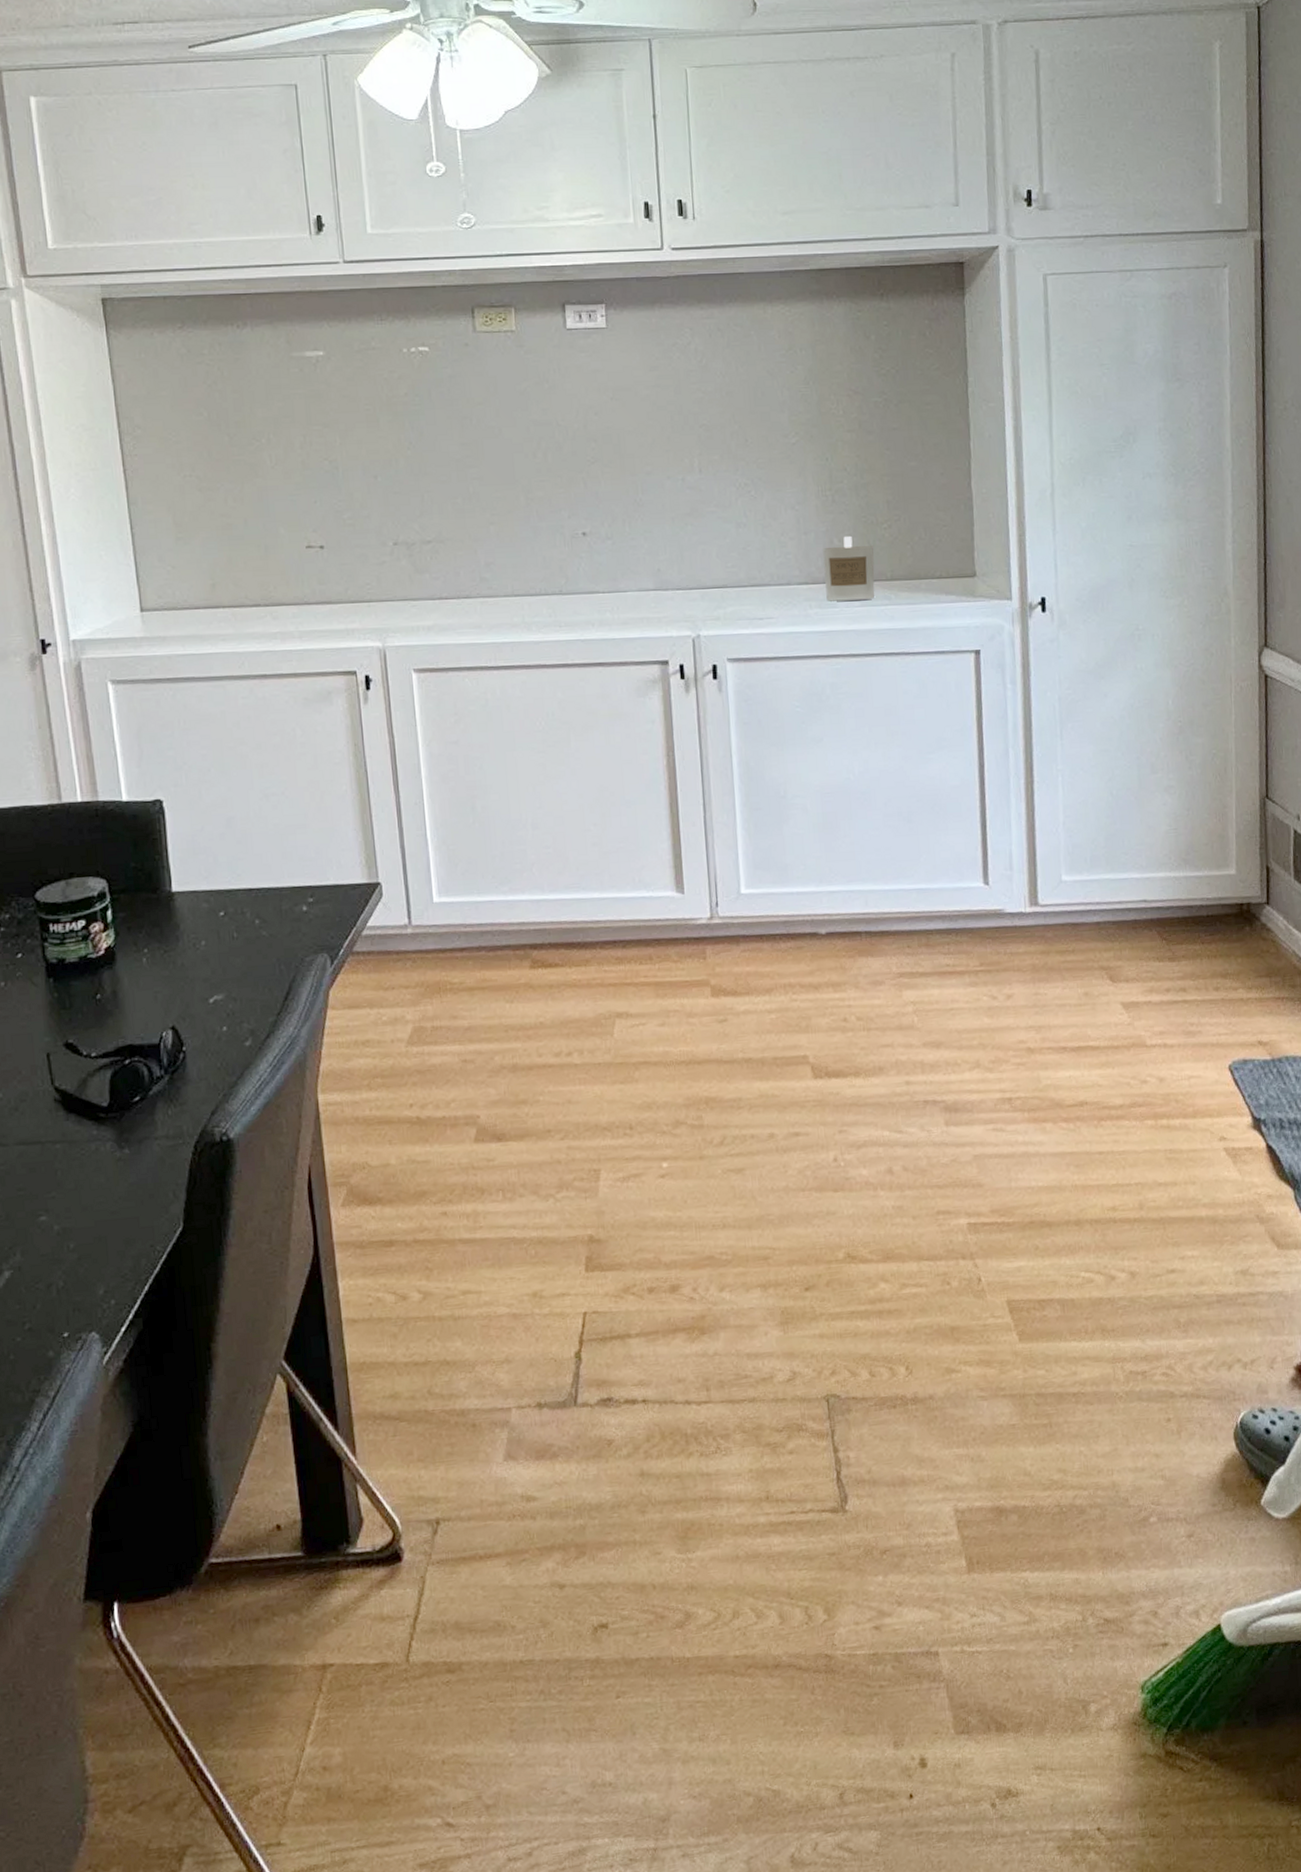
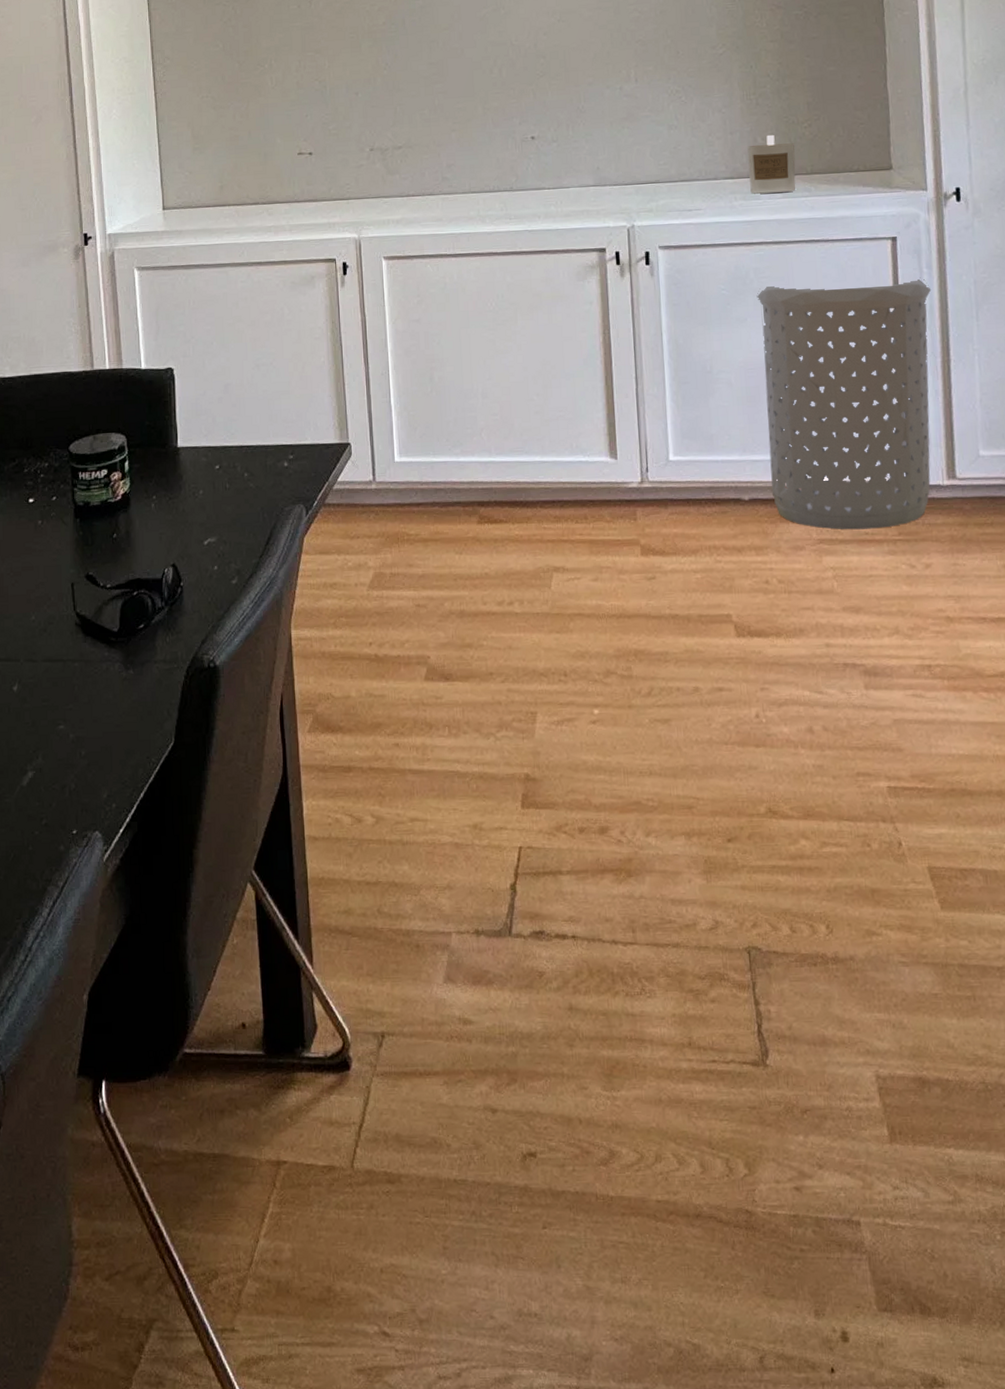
laundry basket: none [833,693,1016,962] -> present [756,277,932,530]

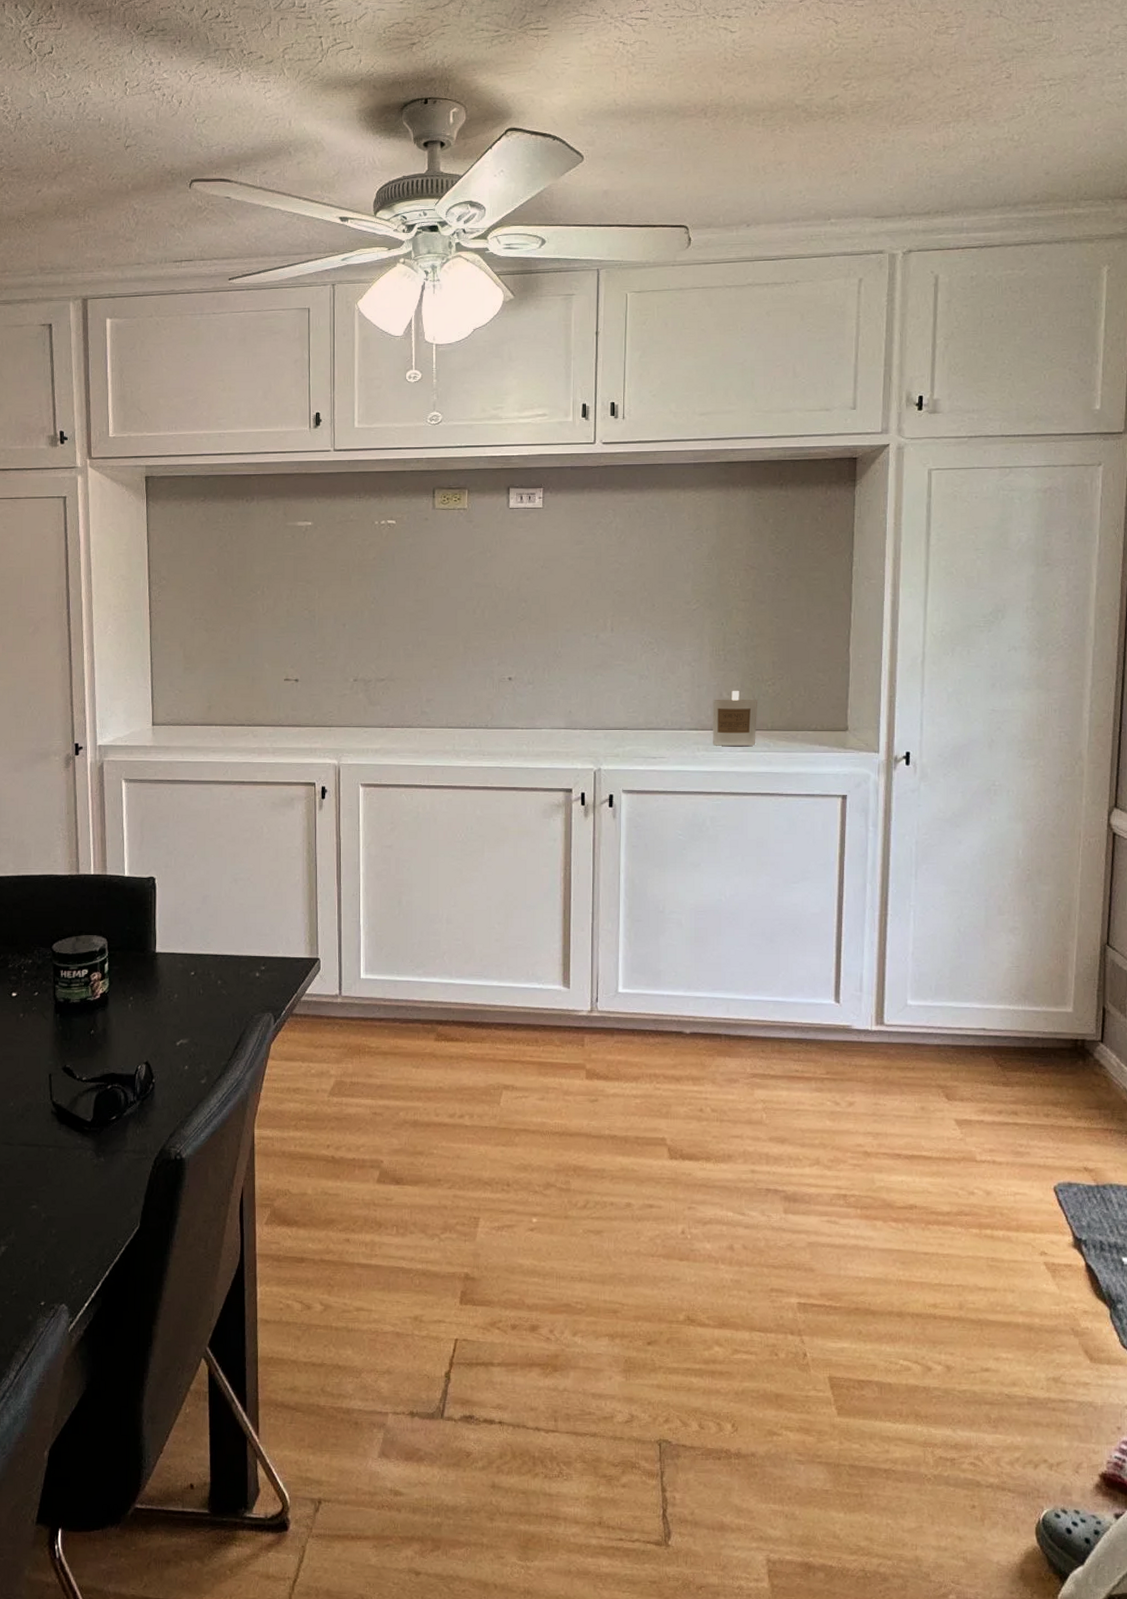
laundry basket: present [756,277,932,530] -> none [711,835,875,1067]

